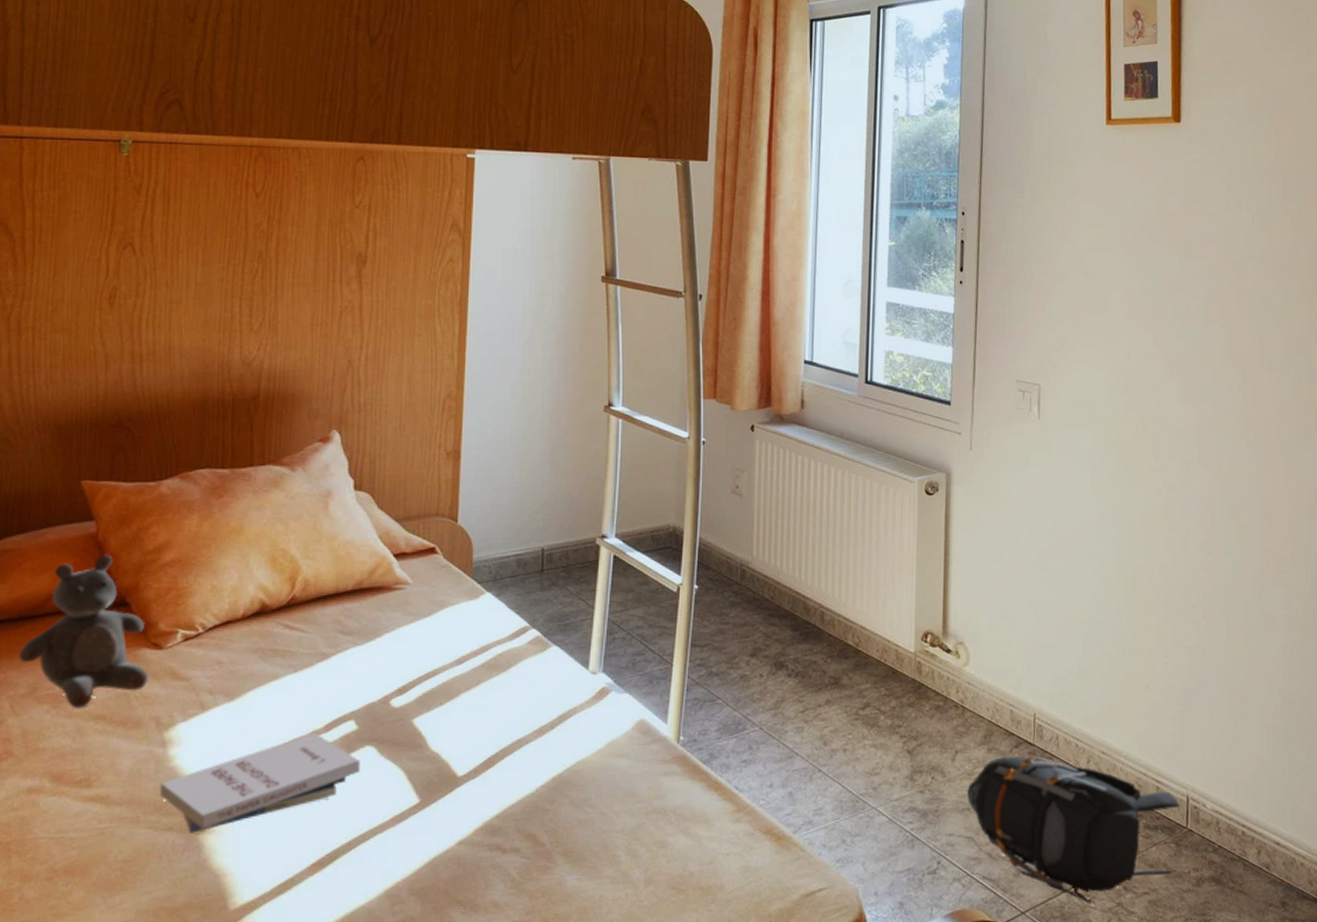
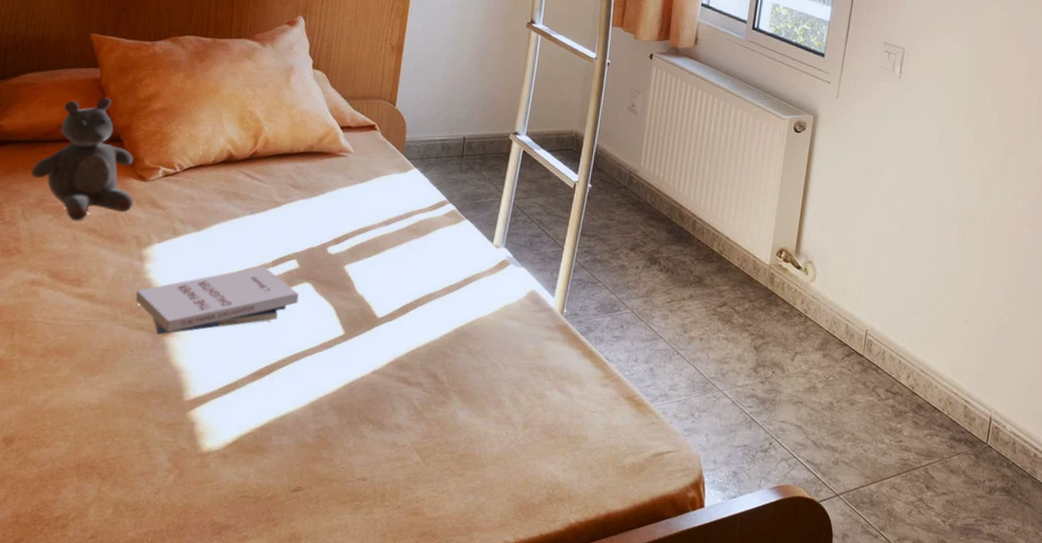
backpack: present [966,755,1180,905] -> none [800,362,983,497]

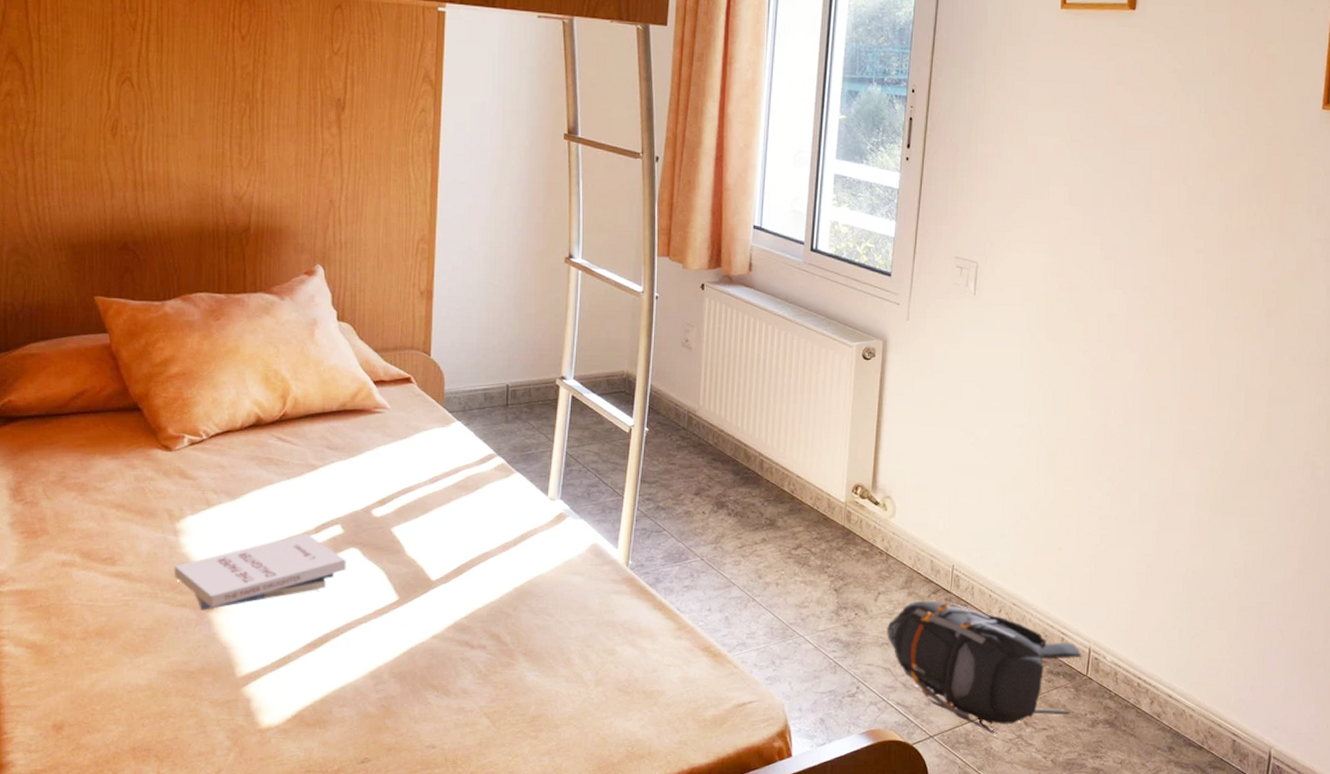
stuffed bear: present [30,97,134,221] -> none [47,364,161,497]
backpack: none [800,362,983,497] -> present [886,600,1082,735]

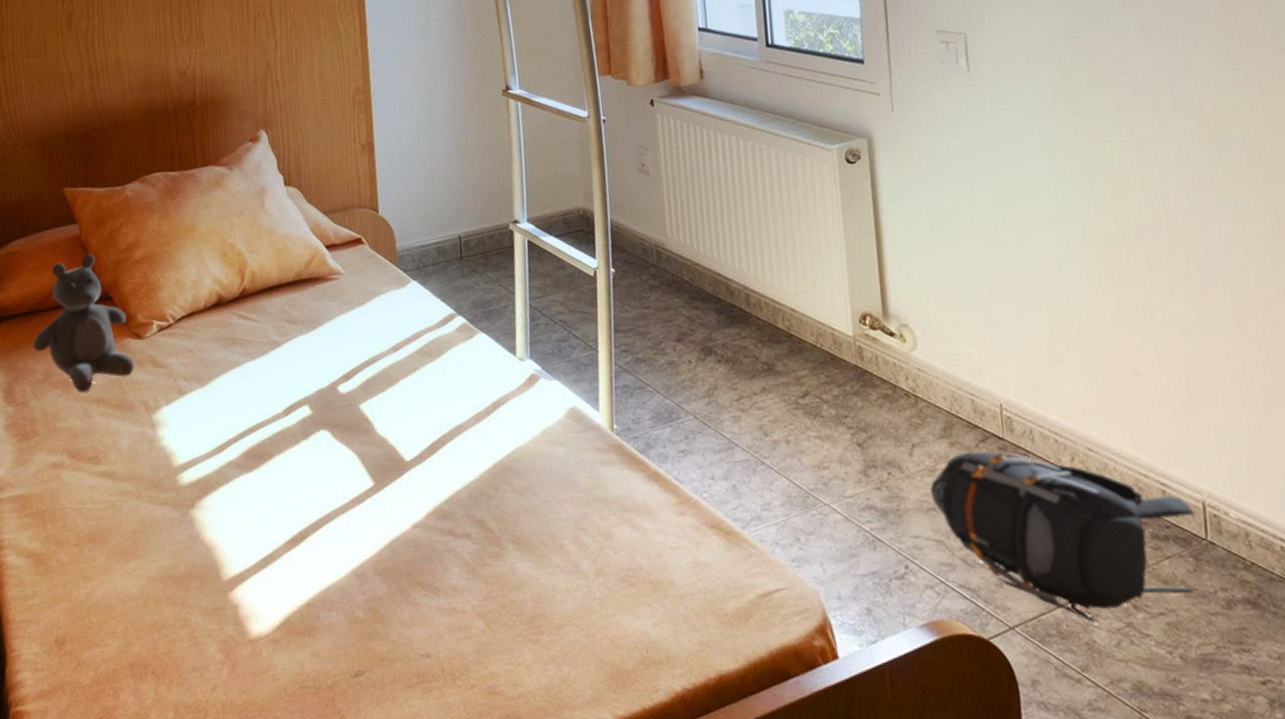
stuffed bear: none [47,364,161,497] -> present [32,253,135,393]
books: present [173,533,346,611] -> none [153,417,319,508]

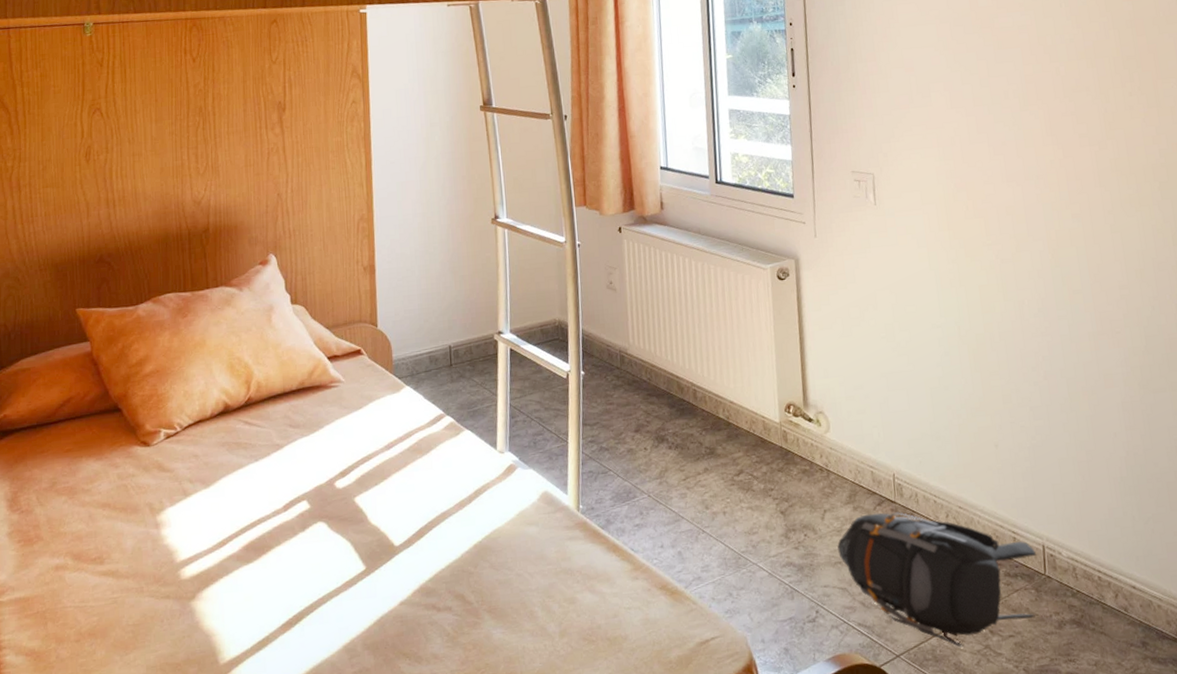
stuffed bear: present [32,253,135,393] -> none [39,369,142,498]

